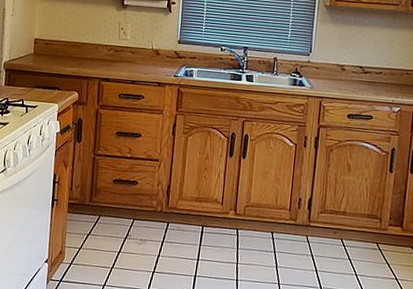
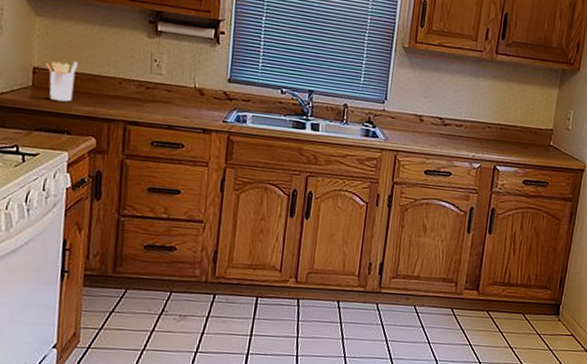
utensil holder: none [43,32,66,65] -> present [45,61,78,102]

